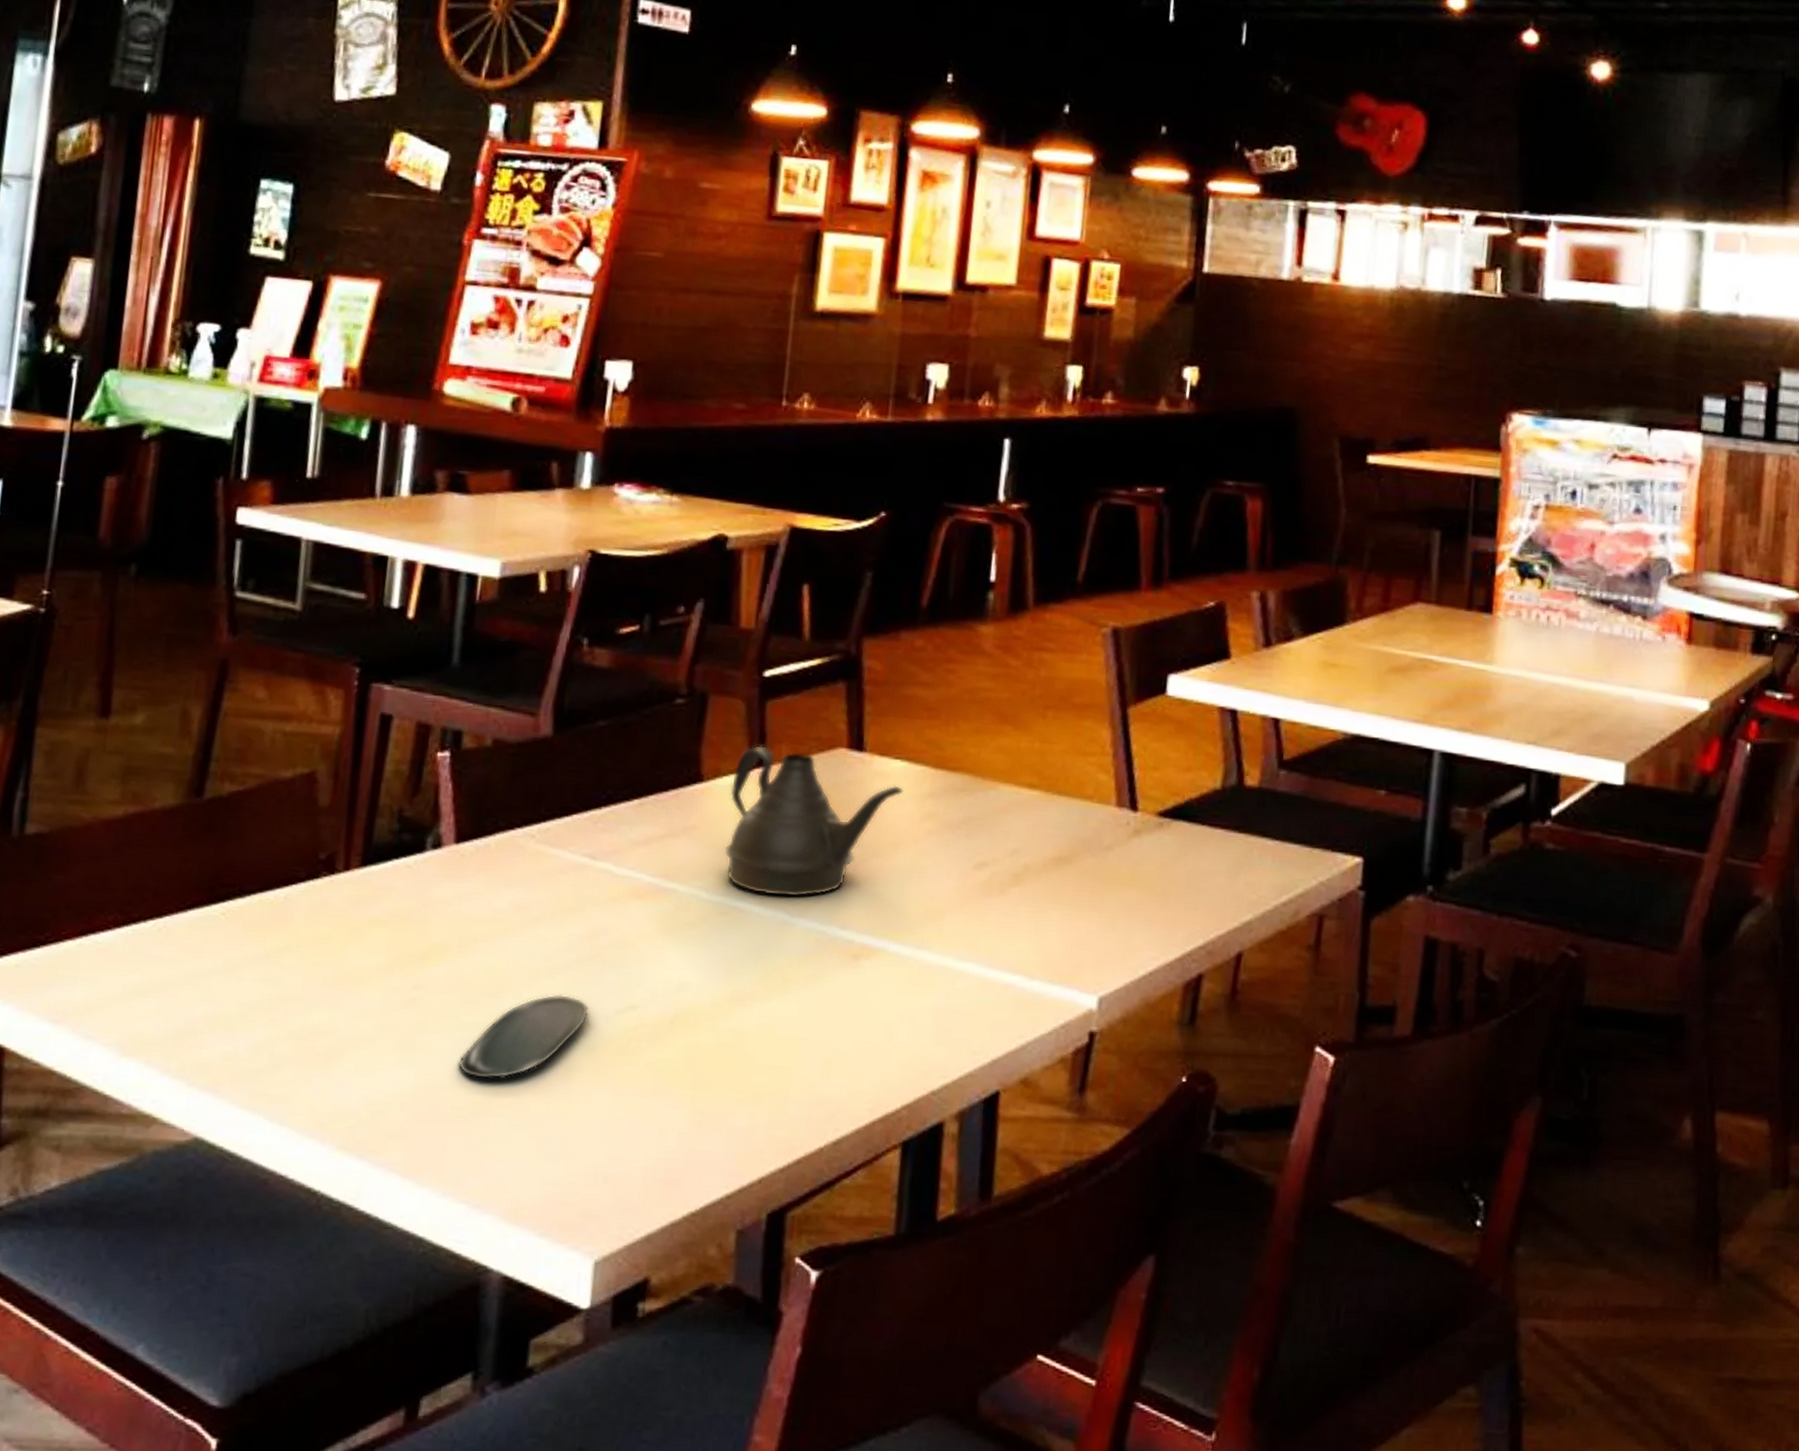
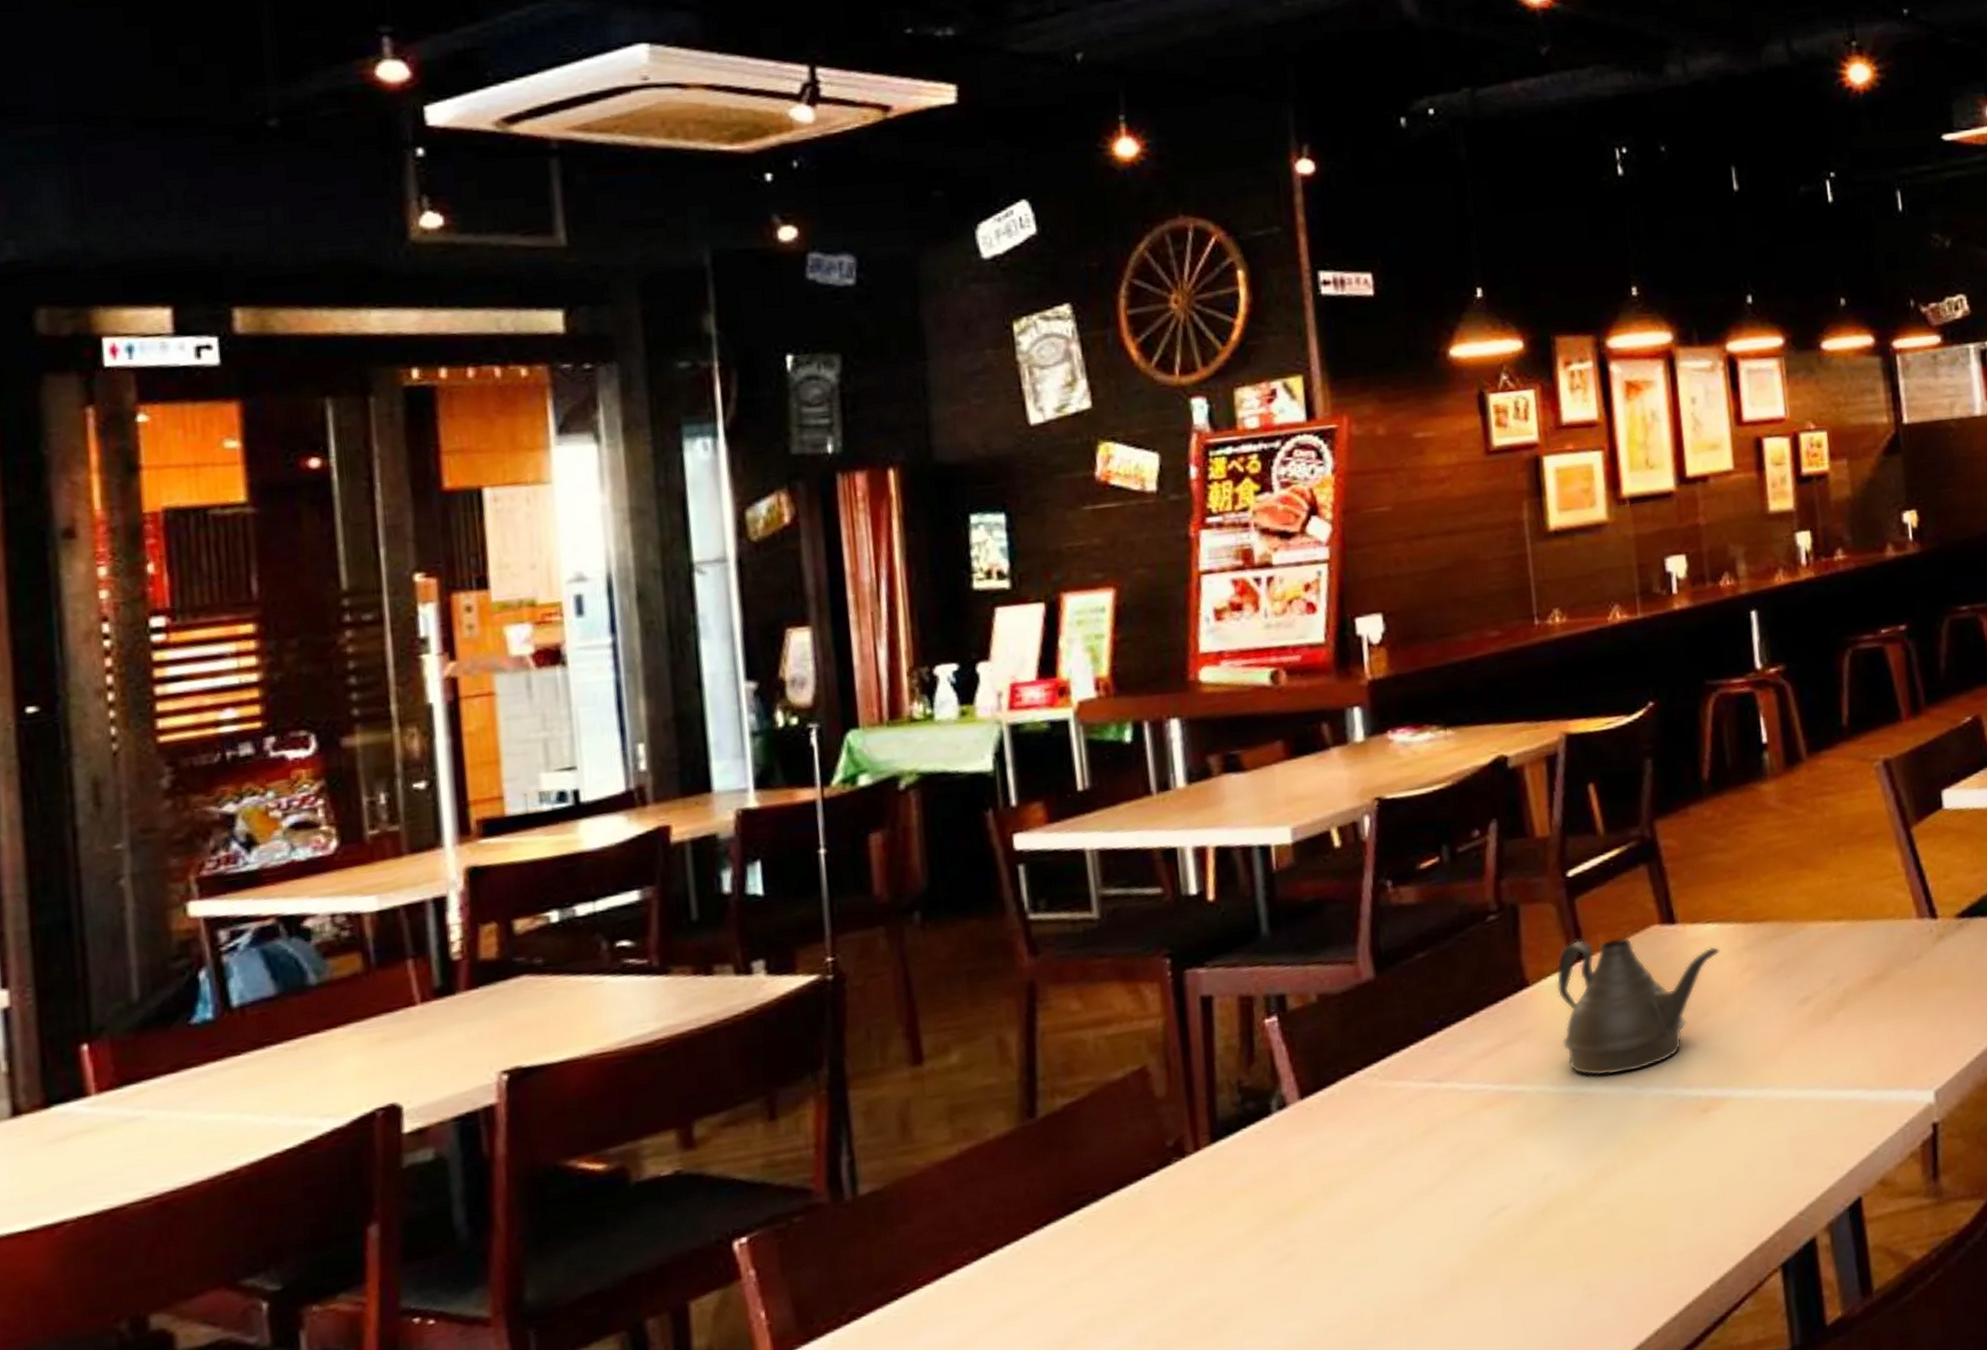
oval tray: present [457,994,589,1080] -> none [1344,1212,1463,1311]

